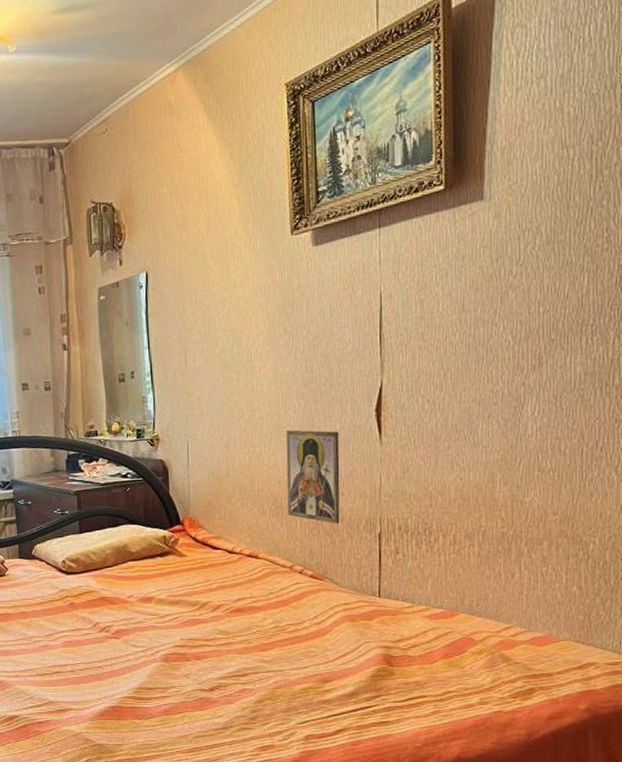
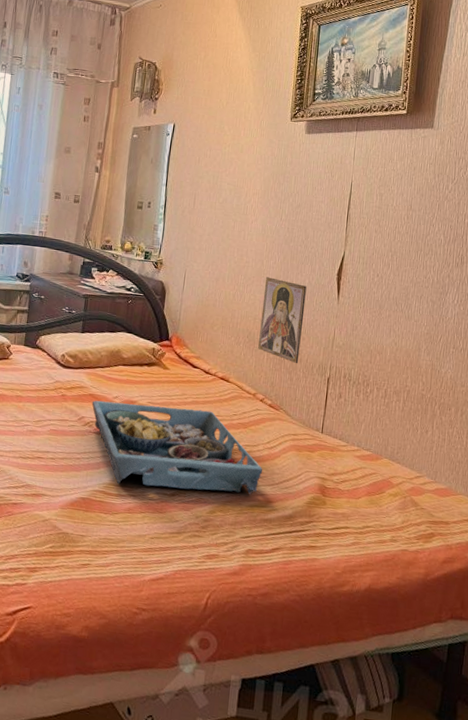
serving tray: none [104,594,313,687] -> present [91,400,263,494]

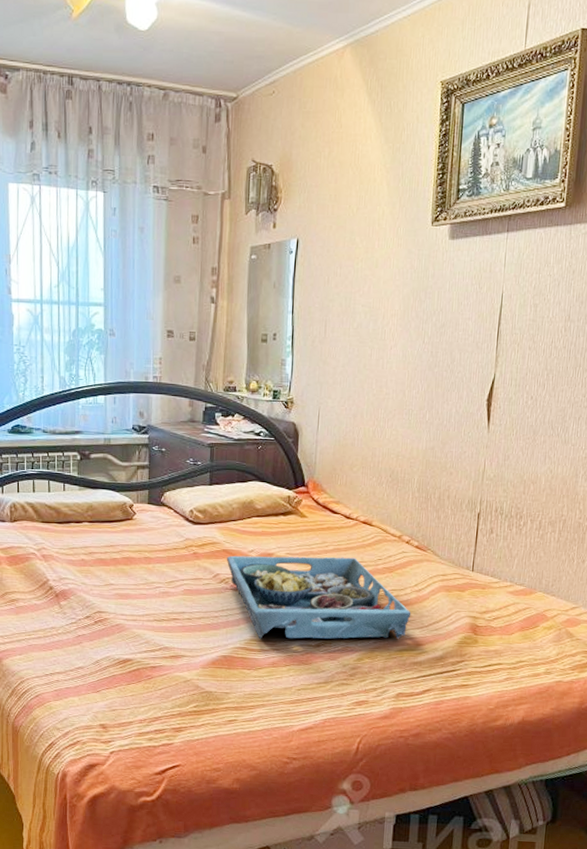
religious icon: present [258,277,307,364] -> none [402,409,454,501]

